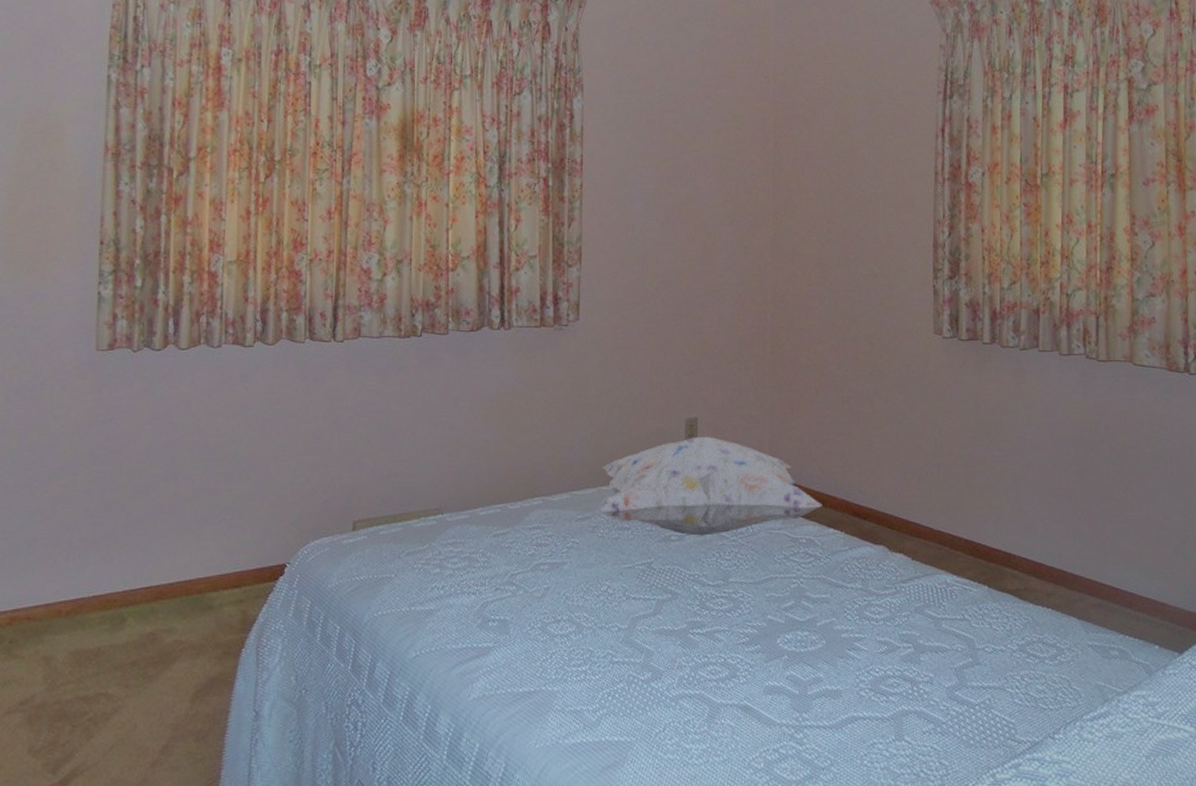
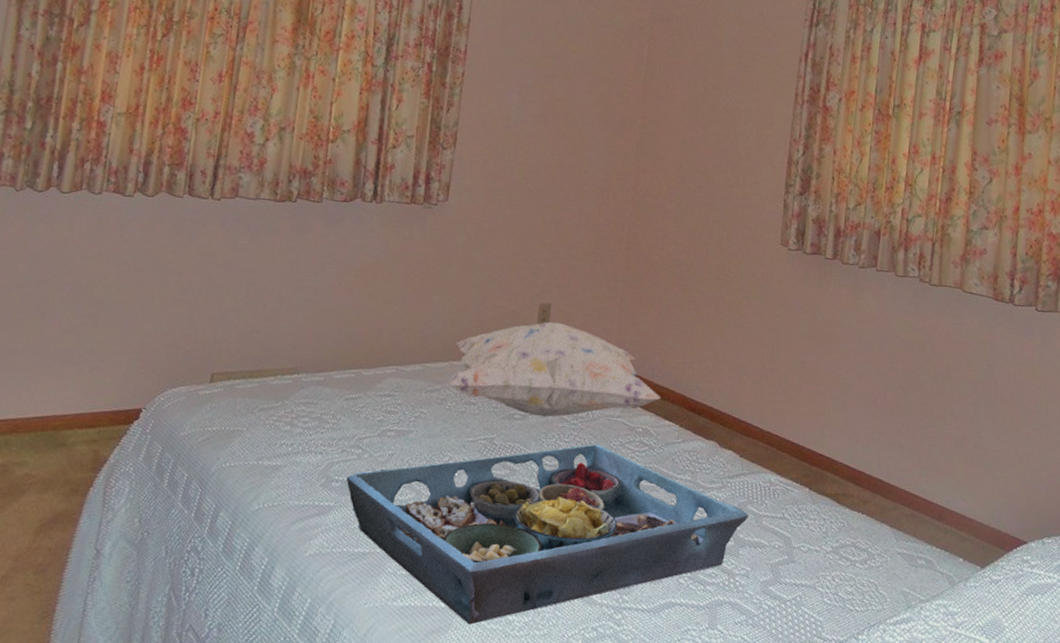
serving tray: none [503,559,926,757] -> present [346,444,748,625]

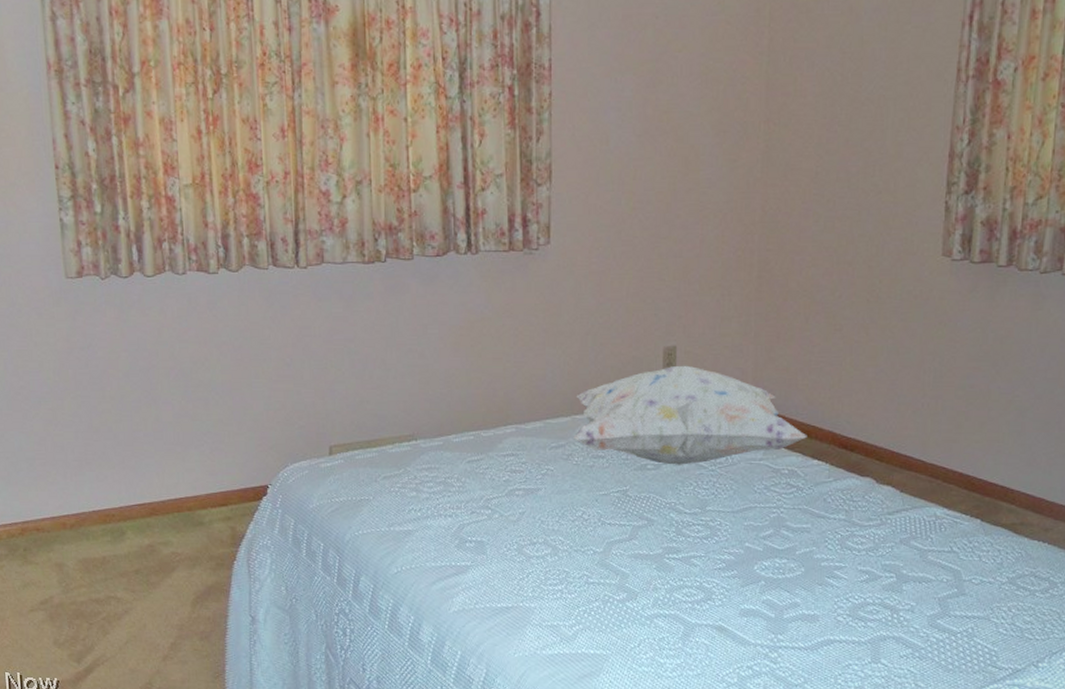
serving tray: present [346,444,748,625] -> none [479,489,912,668]

